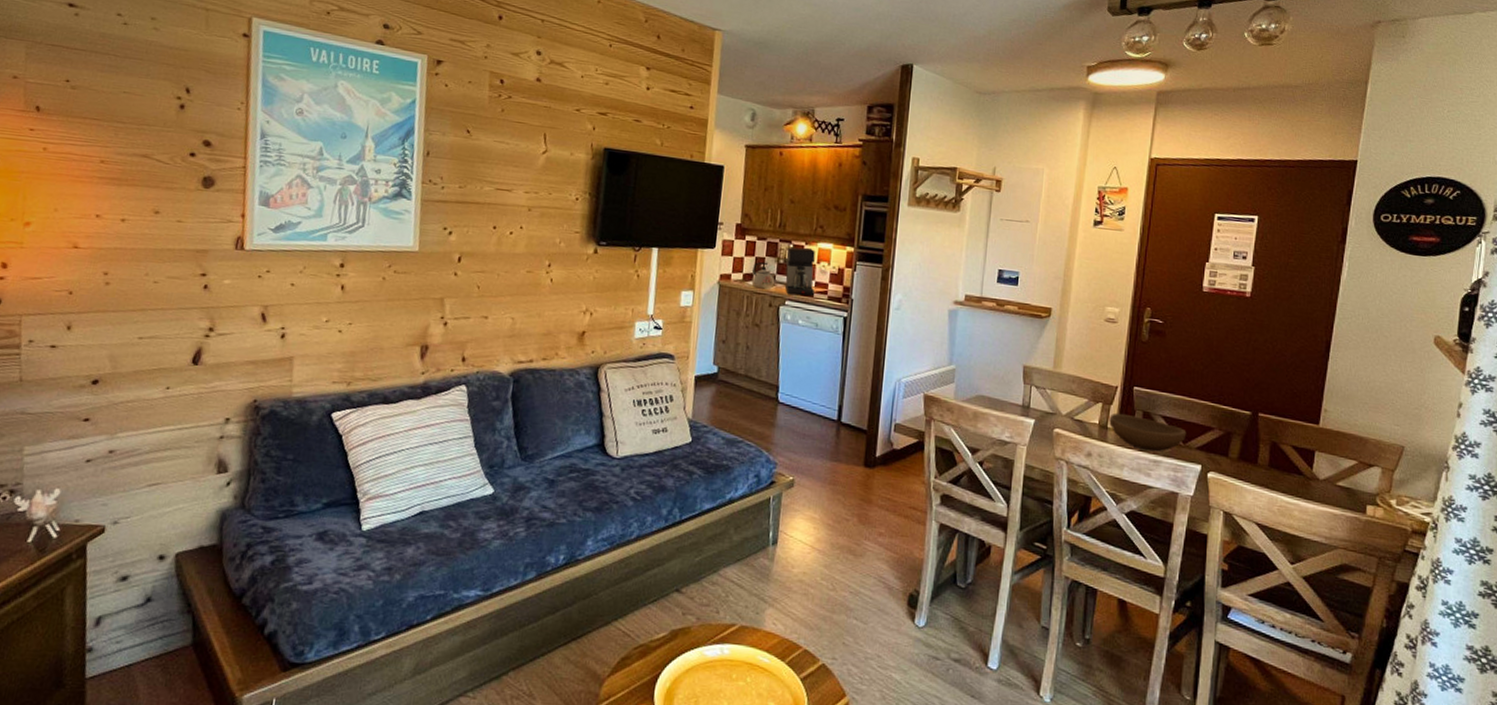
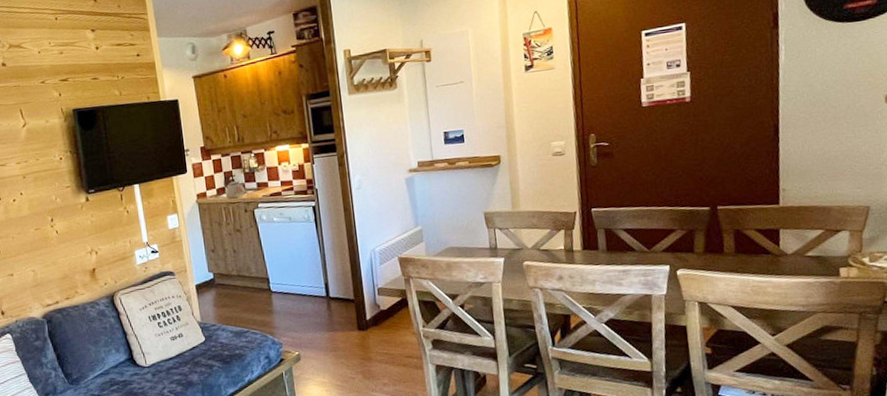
coffee maker: present [785,247,815,296] -> none [249,153,282,198]
bowl: present [1109,412,1187,452] -> none [573,234,650,263]

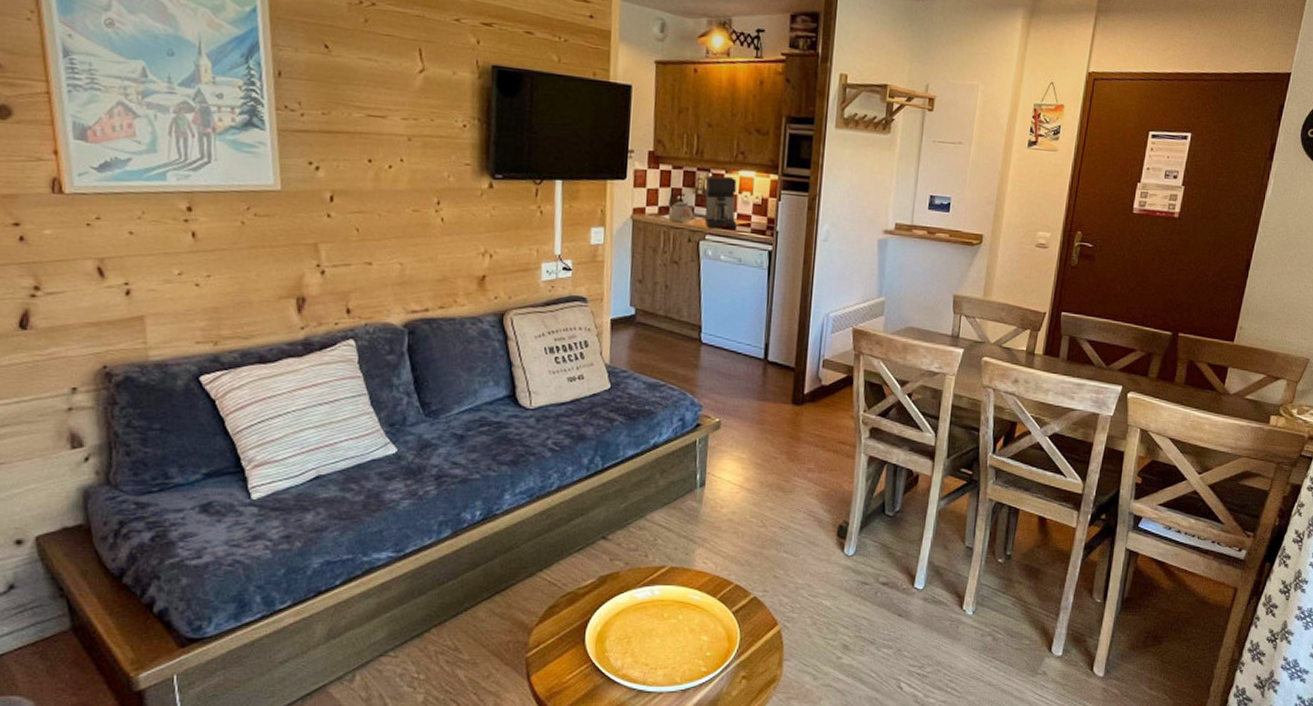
coffee maker: none [249,153,282,198] -> present [705,176,737,230]

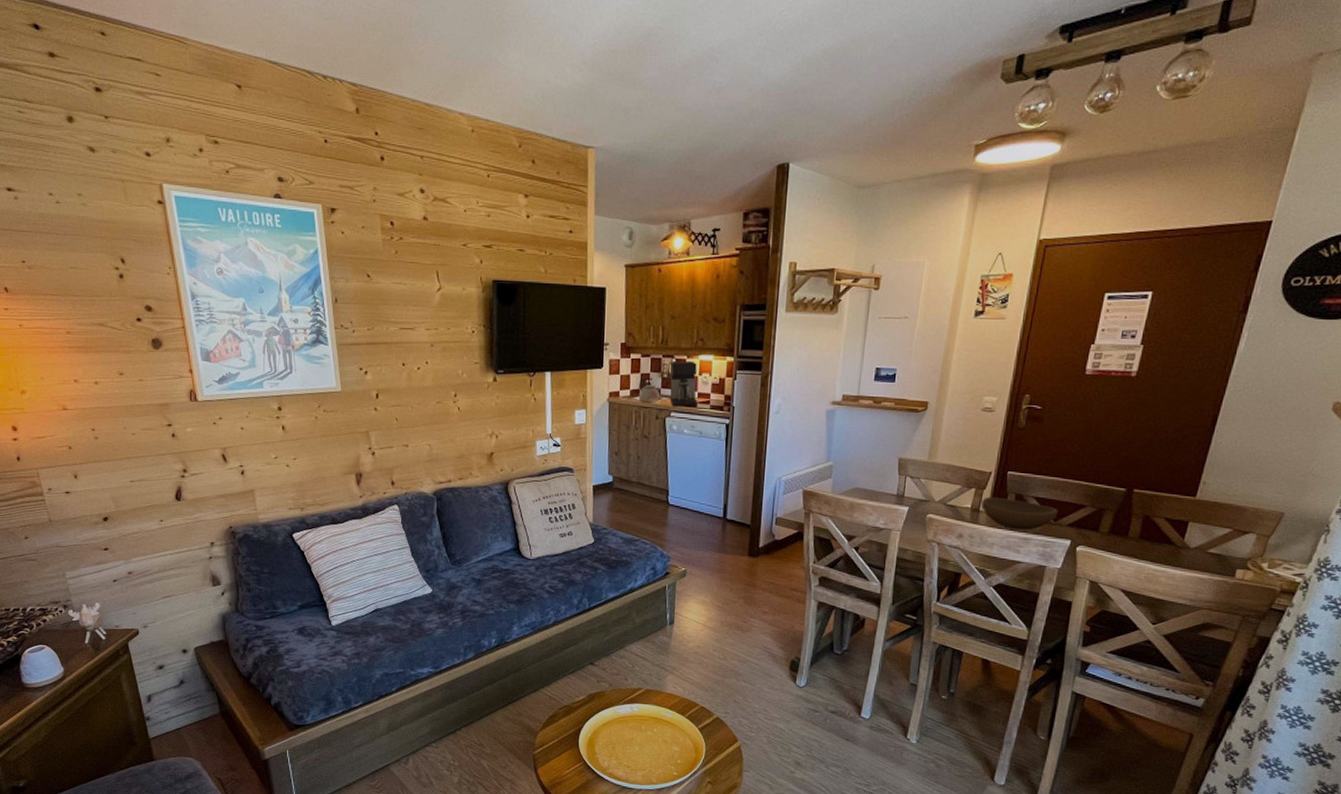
bowl: none [1036,338,1110,375] -> present [981,496,1058,530]

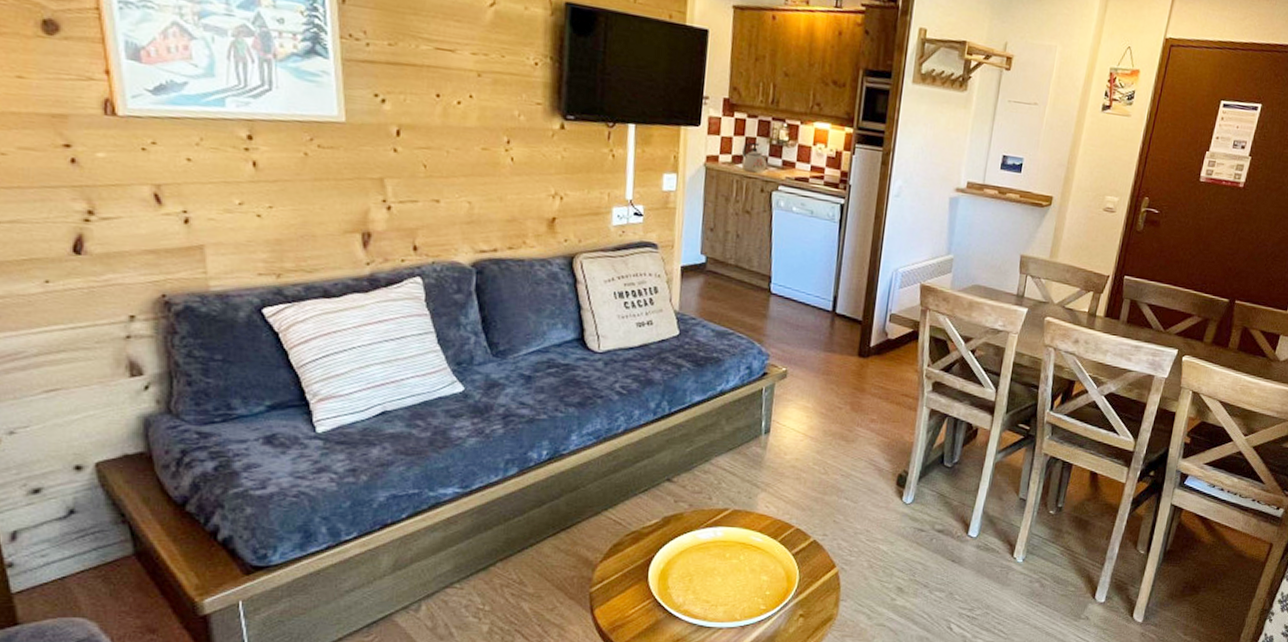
coffee maker: present [669,361,697,407] -> none [778,126,811,181]
bowl: present [981,496,1058,530] -> none [1098,301,1169,338]

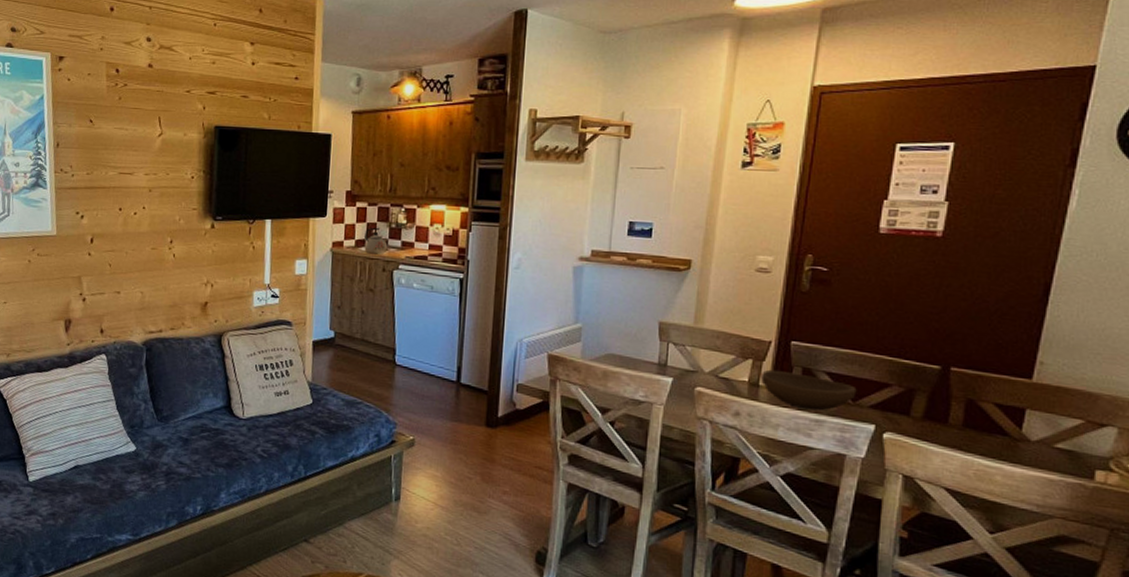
bowl: none [1098,301,1169,338] -> present [761,369,857,411]

